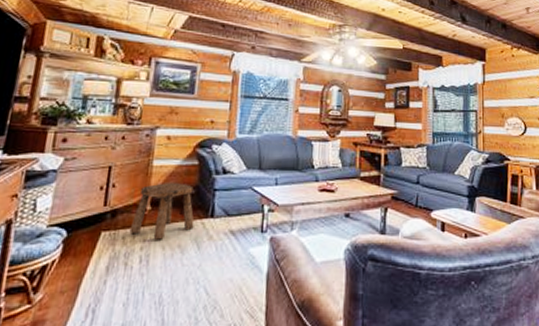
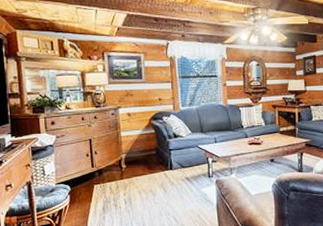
stool: present [129,183,195,240] -> none [113,147,159,188]

